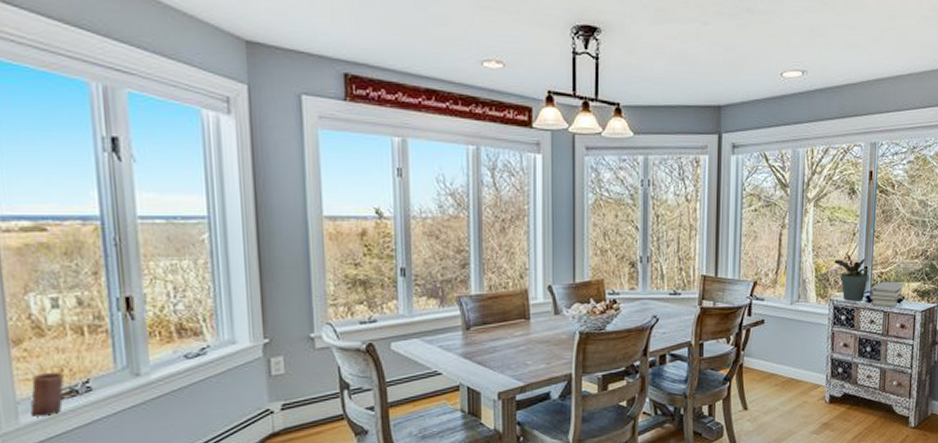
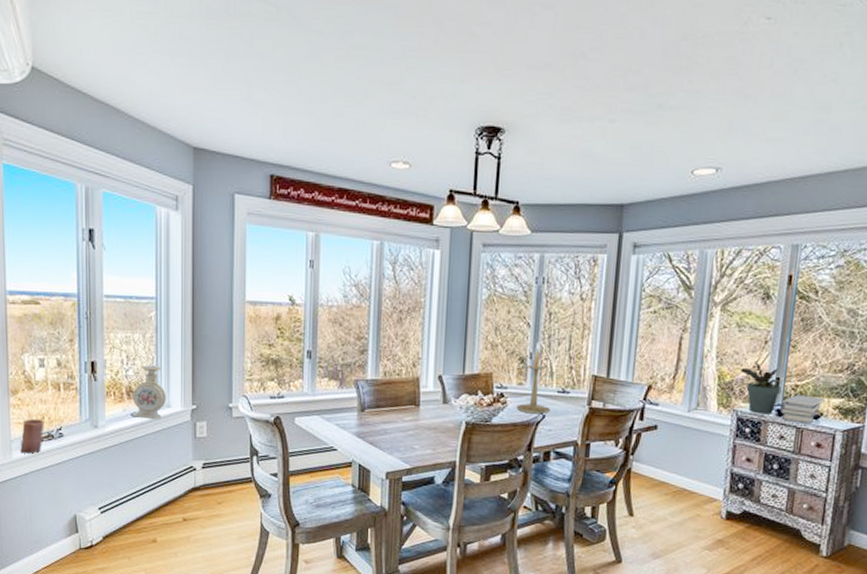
decorative bottle: none [184,296,230,360] -> present [132,365,166,420]
candlestick: none [629,245,663,318] -> present [516,342,550,415]

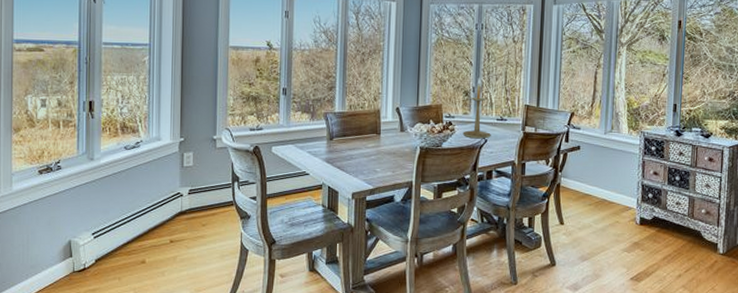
candle: present [20,419,44,455] -> none [20,154,44,187]
decorative bottle: present [132,365,166,420] -> none [126,103,157,152]
potted plant: present [740,360,782,414] -> none [645,90,679,135]
books: present [780,394,825,424] -> none [678,118,713,142]

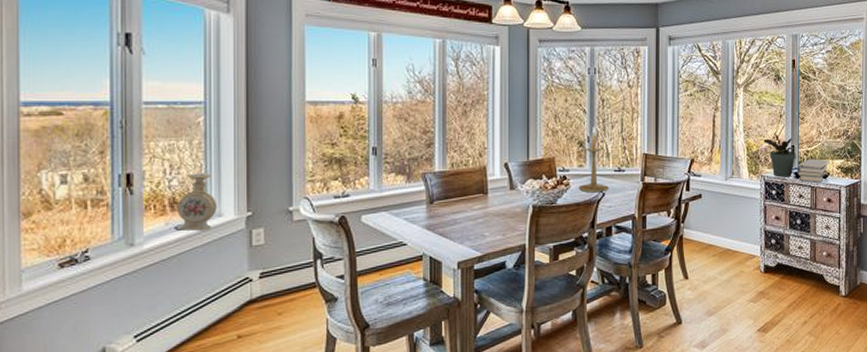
decorative bottle: none [126,103,157,152] -> present [176,173,217,232]
potted plant: none [645,90,679,135] -> present [764,132,797,177]
books: none [678,118,713,142] -> present [797,158,830,183]

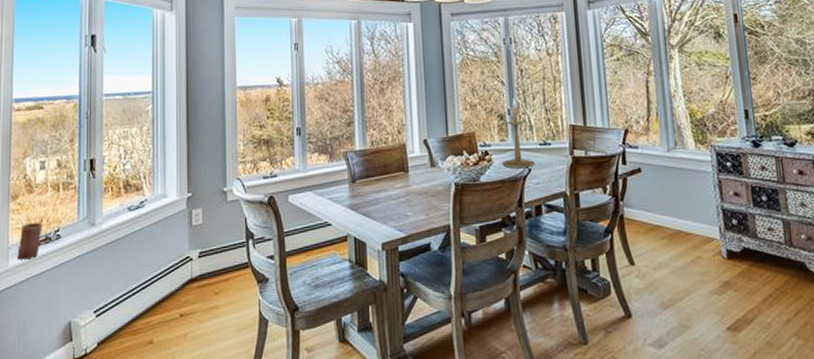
candle: none [33,243,66,285] -> present [17,223,43,261]
decorative bottle: present [176,173,217,232] -> none [129,157,162,212]
potted plant: present [764,132,797,177] -> none [709,95,751,147]
books: present [797,158,830,183] -> none [755,124,796,152]

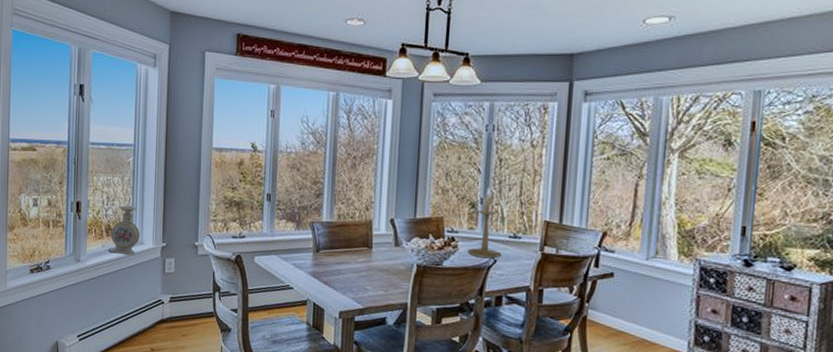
candle: present [17,223,43,261] -> none [14,252,35,285]
decorative bottle: none [129,157,162,212] -> present [110,205,140,256]

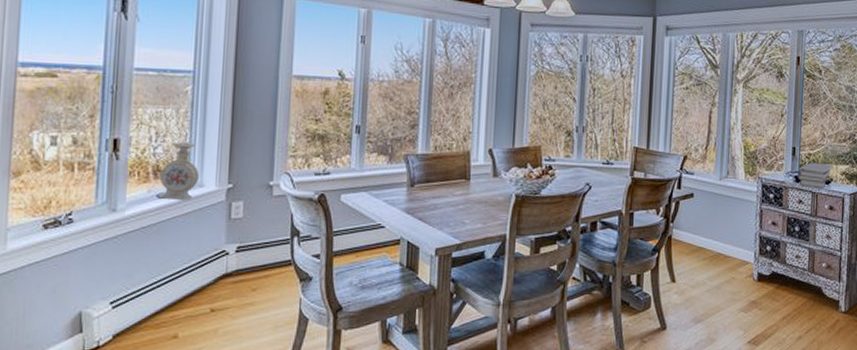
candlestick: present [467,187,502,259] -> none [564,116,596,186]
books: none [748,244,798,276] -> present [798,162,834,189]

